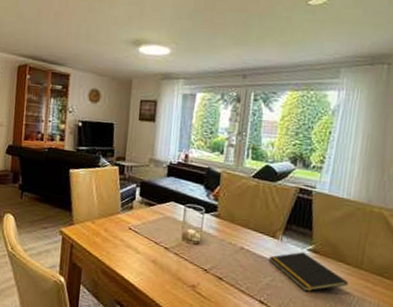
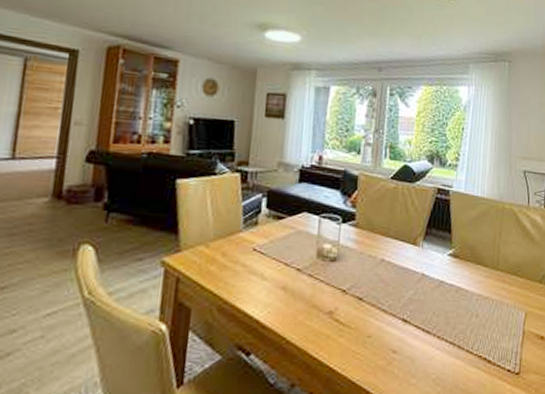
notepad: present [268,252,348,292] -> none [410,258,487,301]

